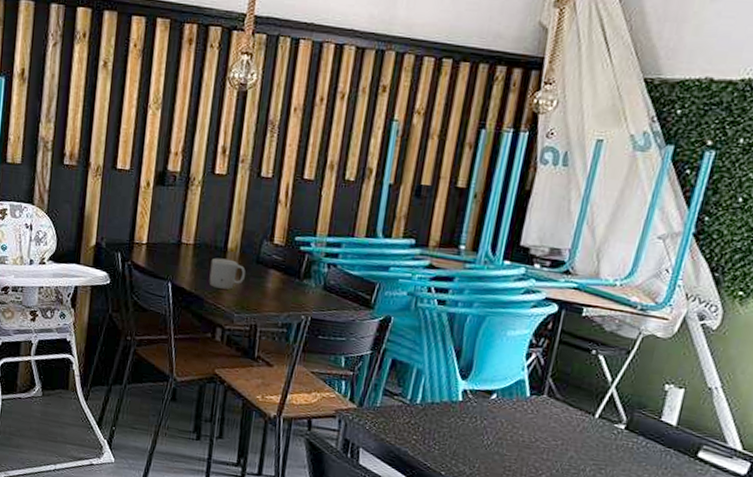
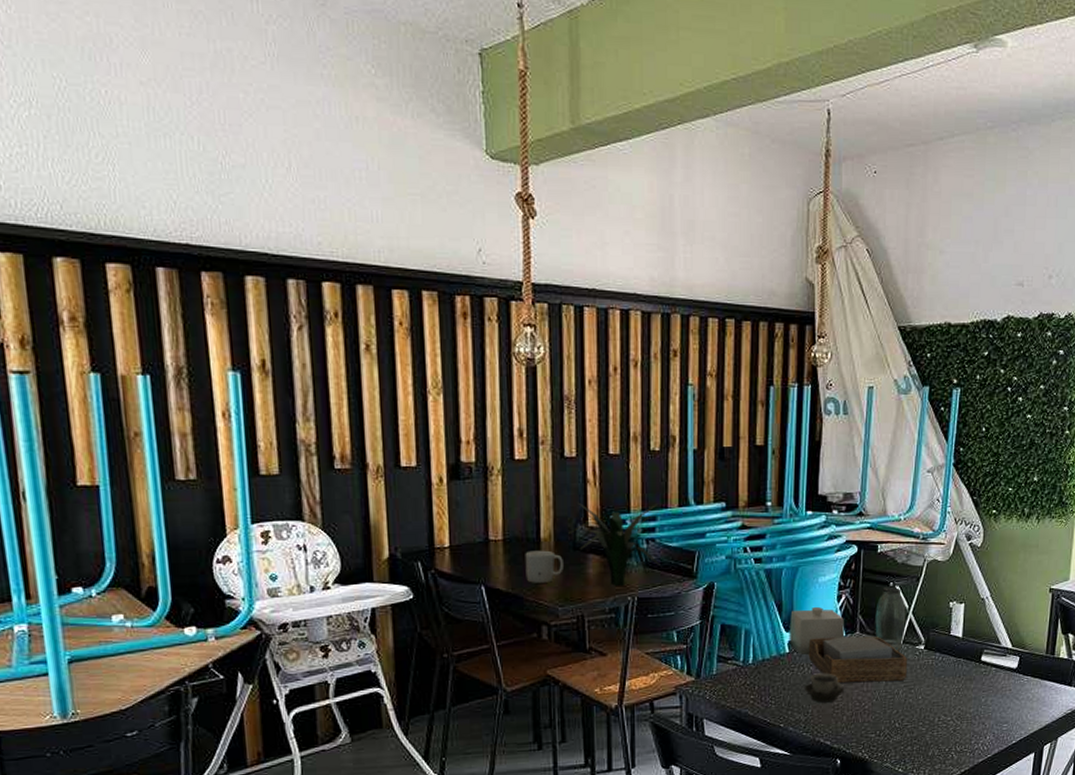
plant: none [254,219,344,304] -> present [568,502,661,586]
sugar bowl: none [464,359,531,407] -> present [790,606,845,655]
cup: none [473,428,520,462] -> present [804,673,844,703]
napkin holder: none [483,391,602,458] -> present [808,636,908,683]
vase: none [566,354,608,426] -> present [875,587,906,653]

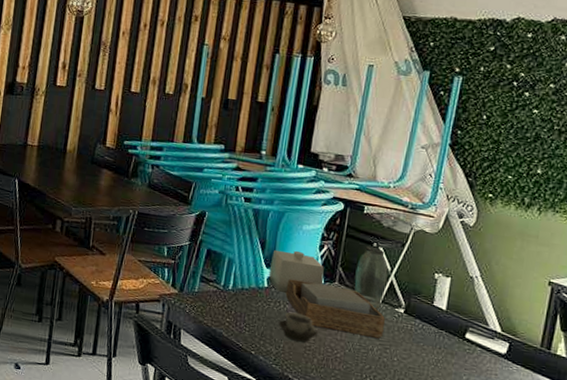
mug: present [525,550,565,583] -> none [50,158,83,186]
plant: present [568,502,661,586] -> none [89,126,165,200]

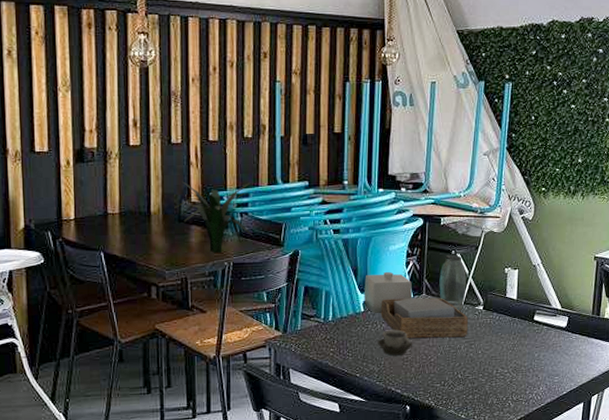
plant: none [89,126,165,200] -> present [174,181,253,253]

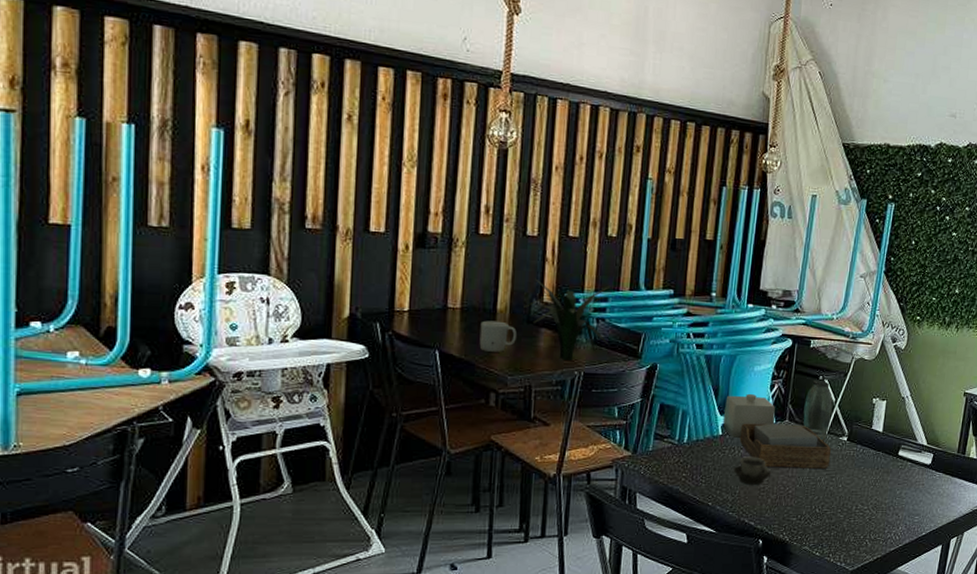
mug: none [138,222,171,250] -> present [479,320,518,352]

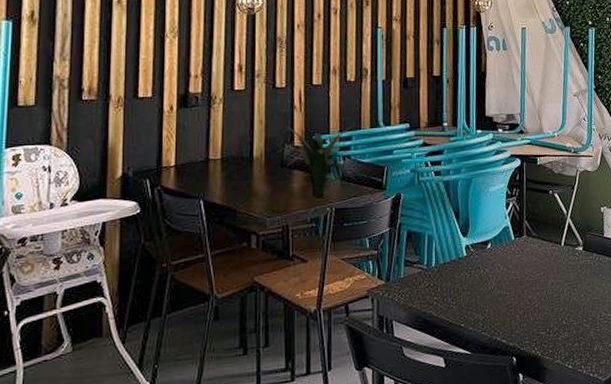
mug: present [479,320,518,352] -> none [239,167,273,197]
sugar bowl: present [723,393,775,438] -> none [466,213,514,258]
cup: present [733,456,771,485] -> none [481,274,516,303]
napkin holder: present [739,423,831,469] -> none [483,239,570,283]
vase: present [803,381,833,442] -> none [539,195,565,254]

